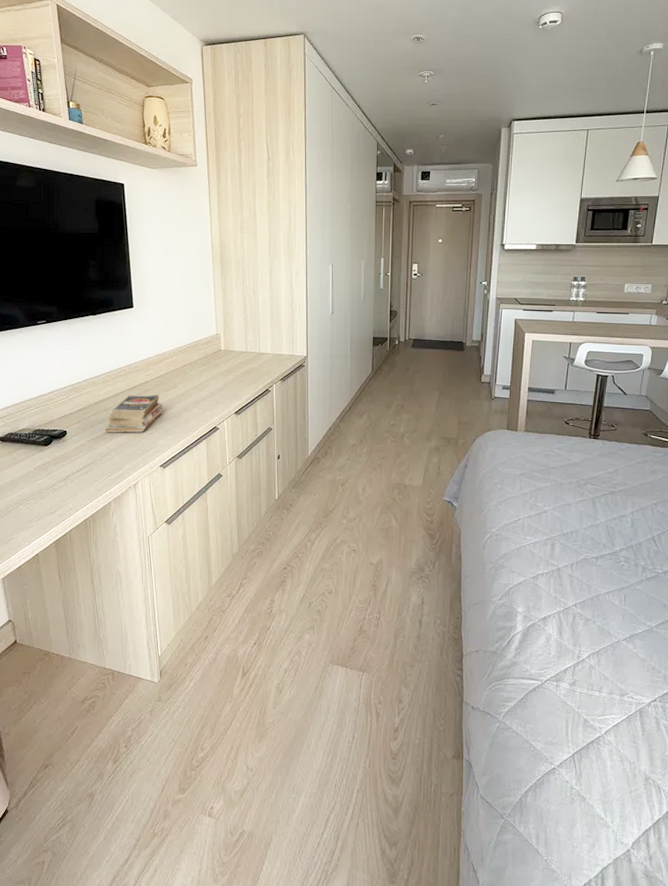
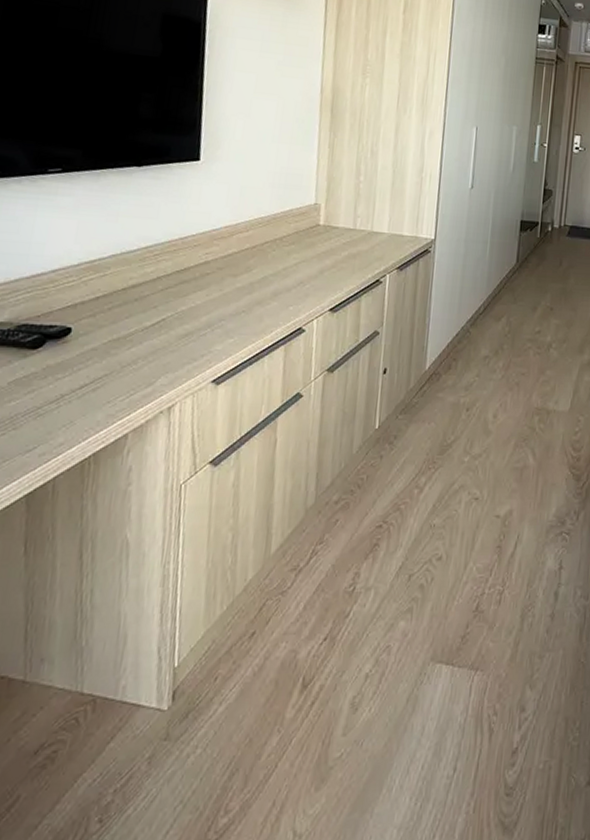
books: present [105,394,164,433] -> none [133,279,228,334]

